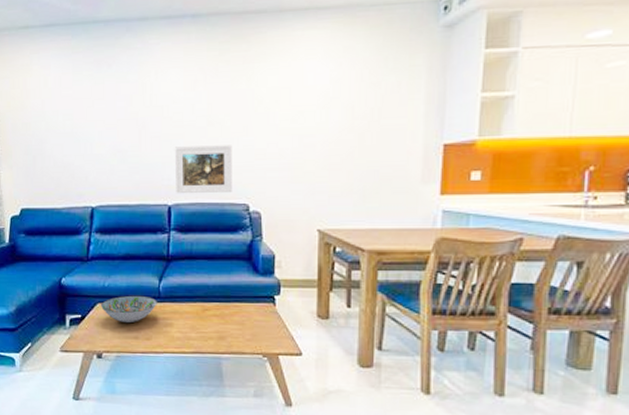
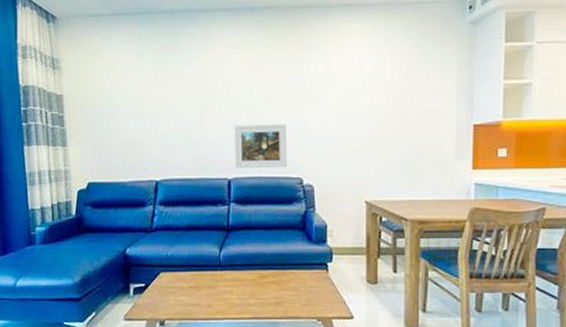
decorative bowl: present [101,295,157,324] -> none [164,264,218,291]

